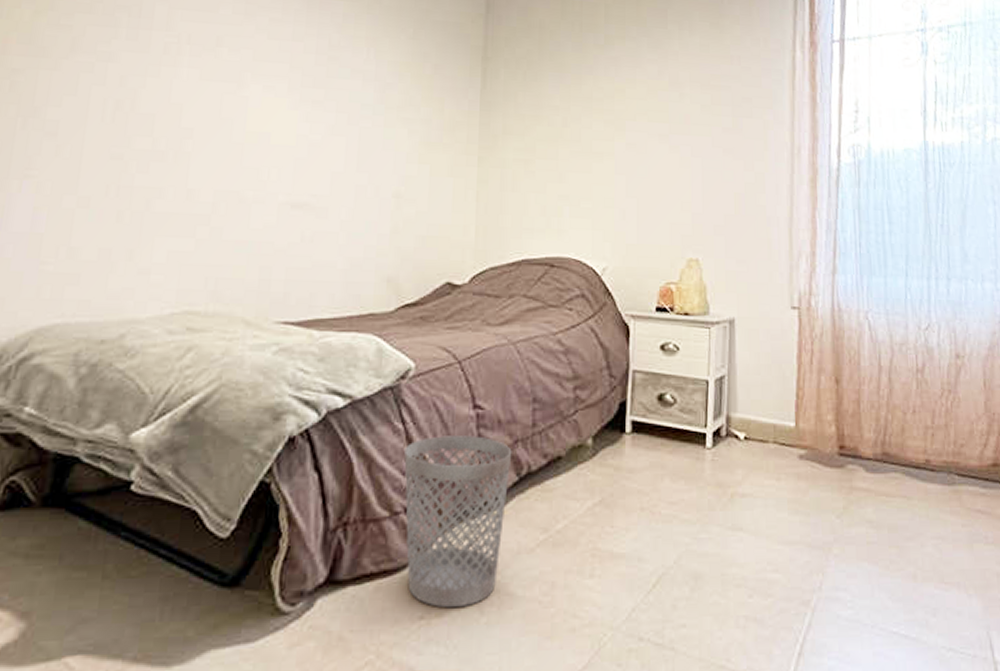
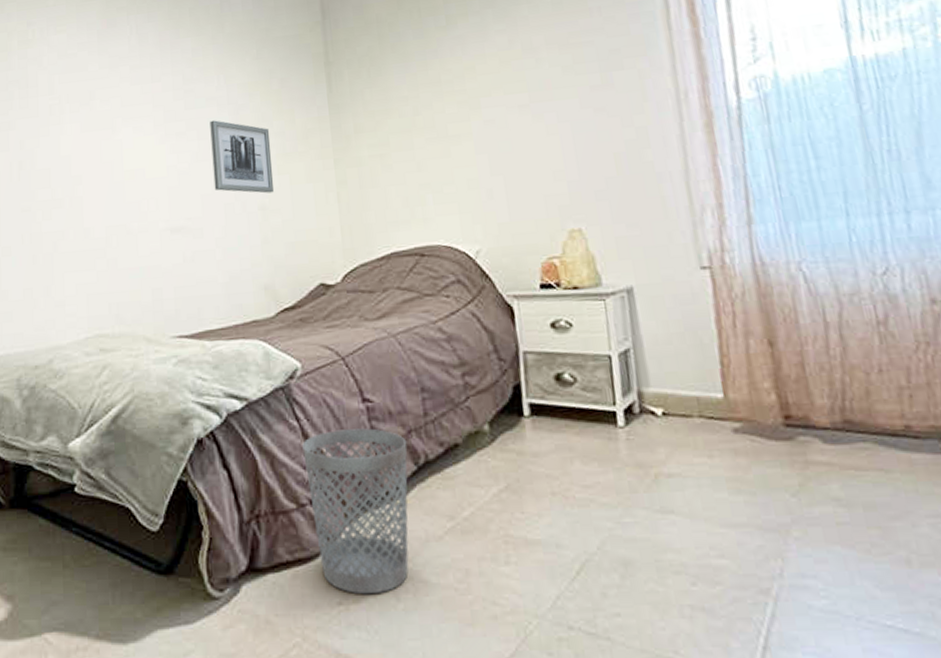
wall art: none [347,94,416,181] -> present [210,120,275,194]

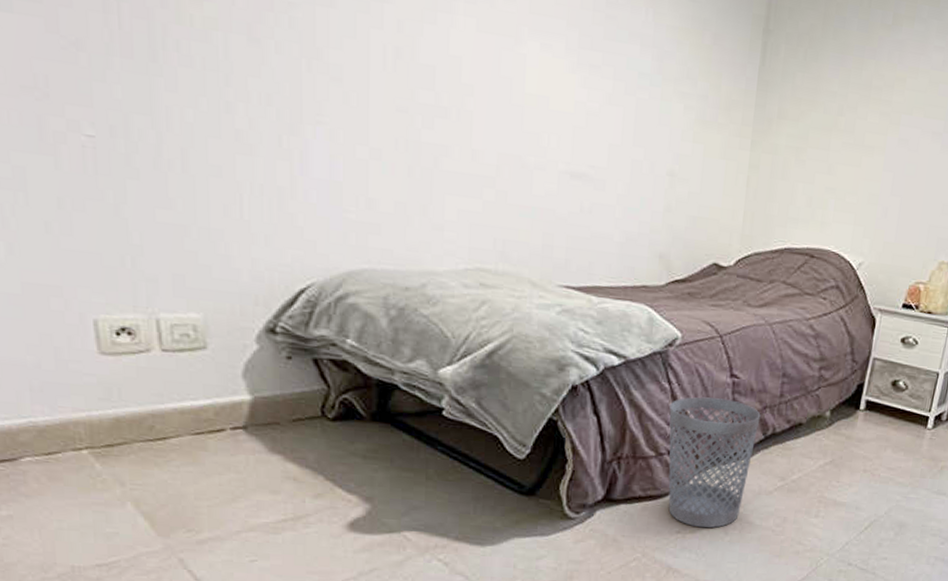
wall art: present [210,120,275,194] -> none [624,60,693,160]

